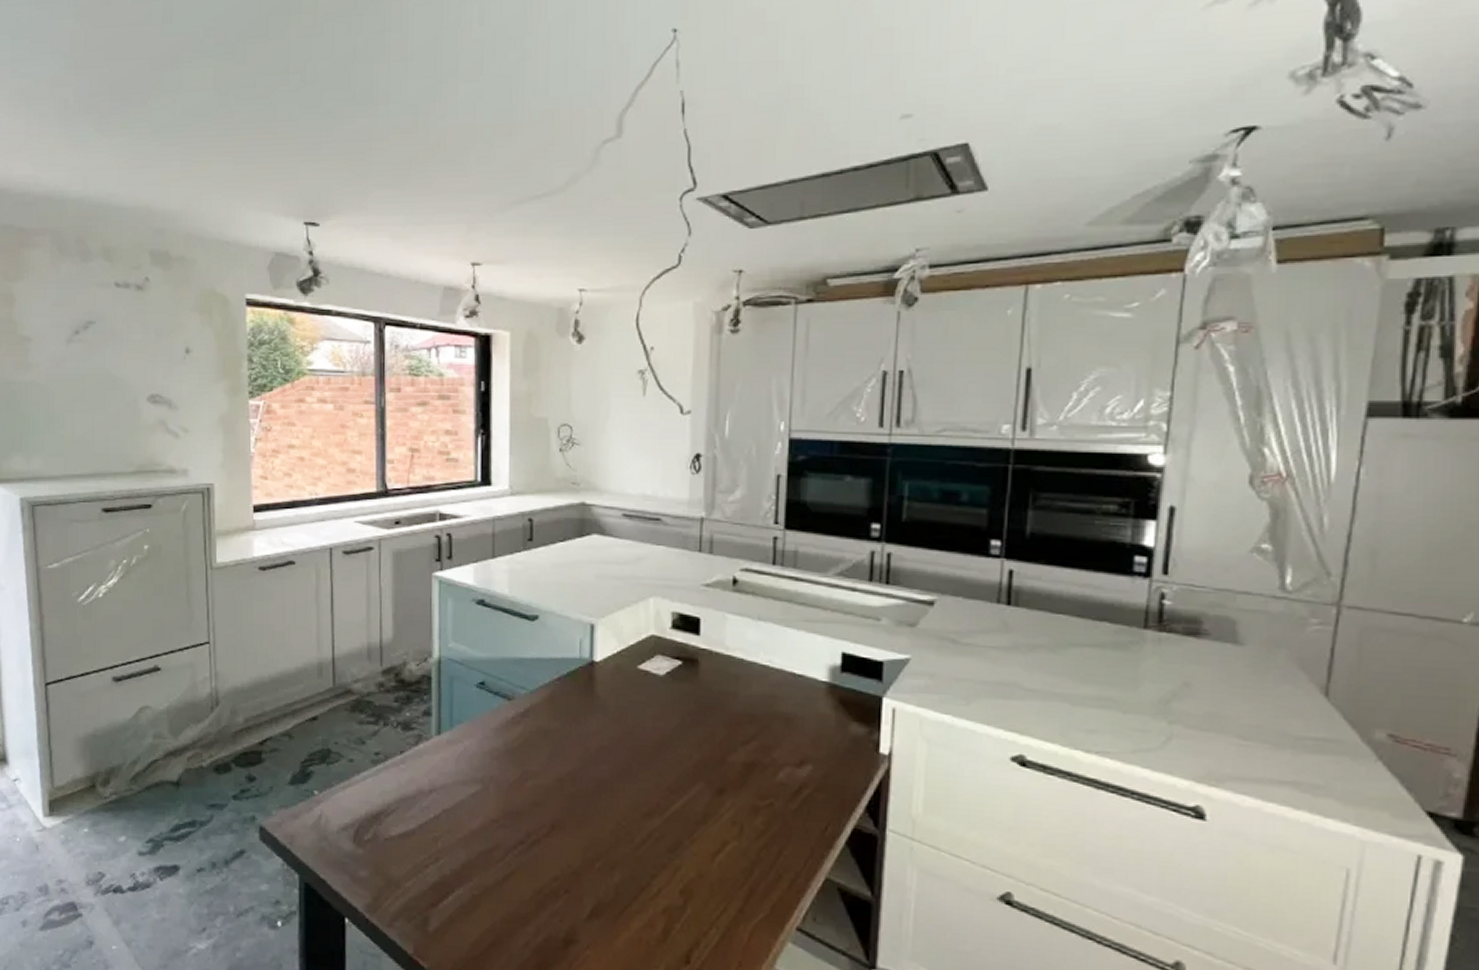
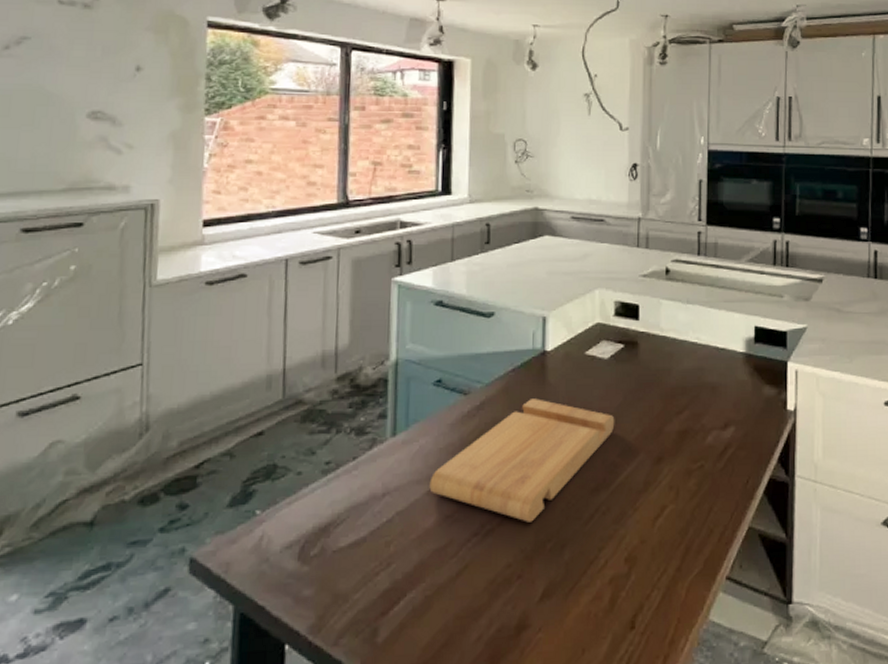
cutting board: none [474,711,671,838] -> present [429,398,615,522]

